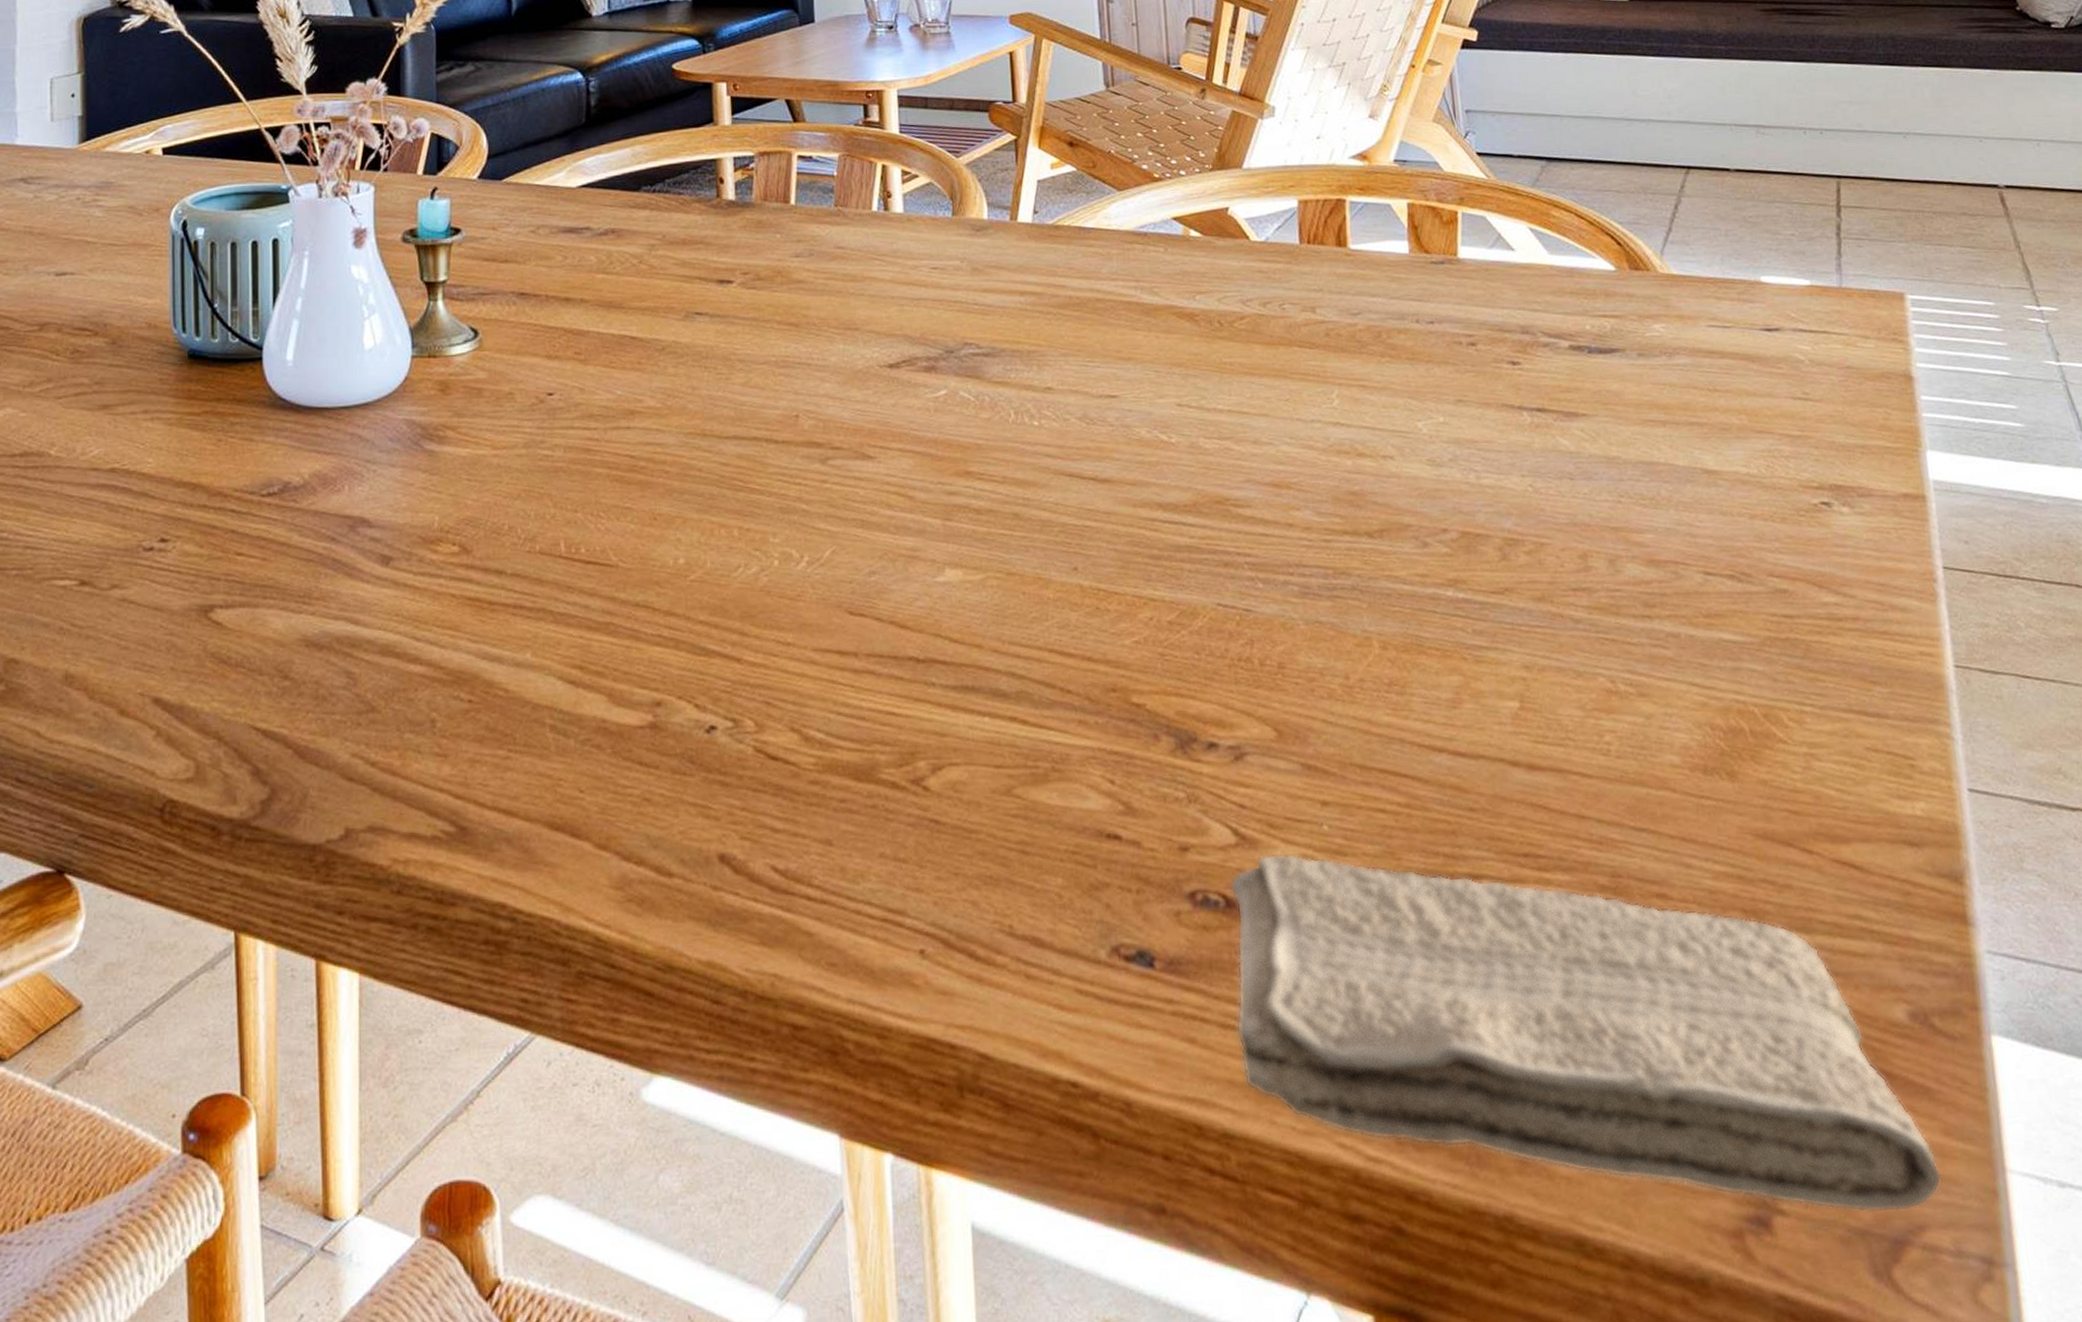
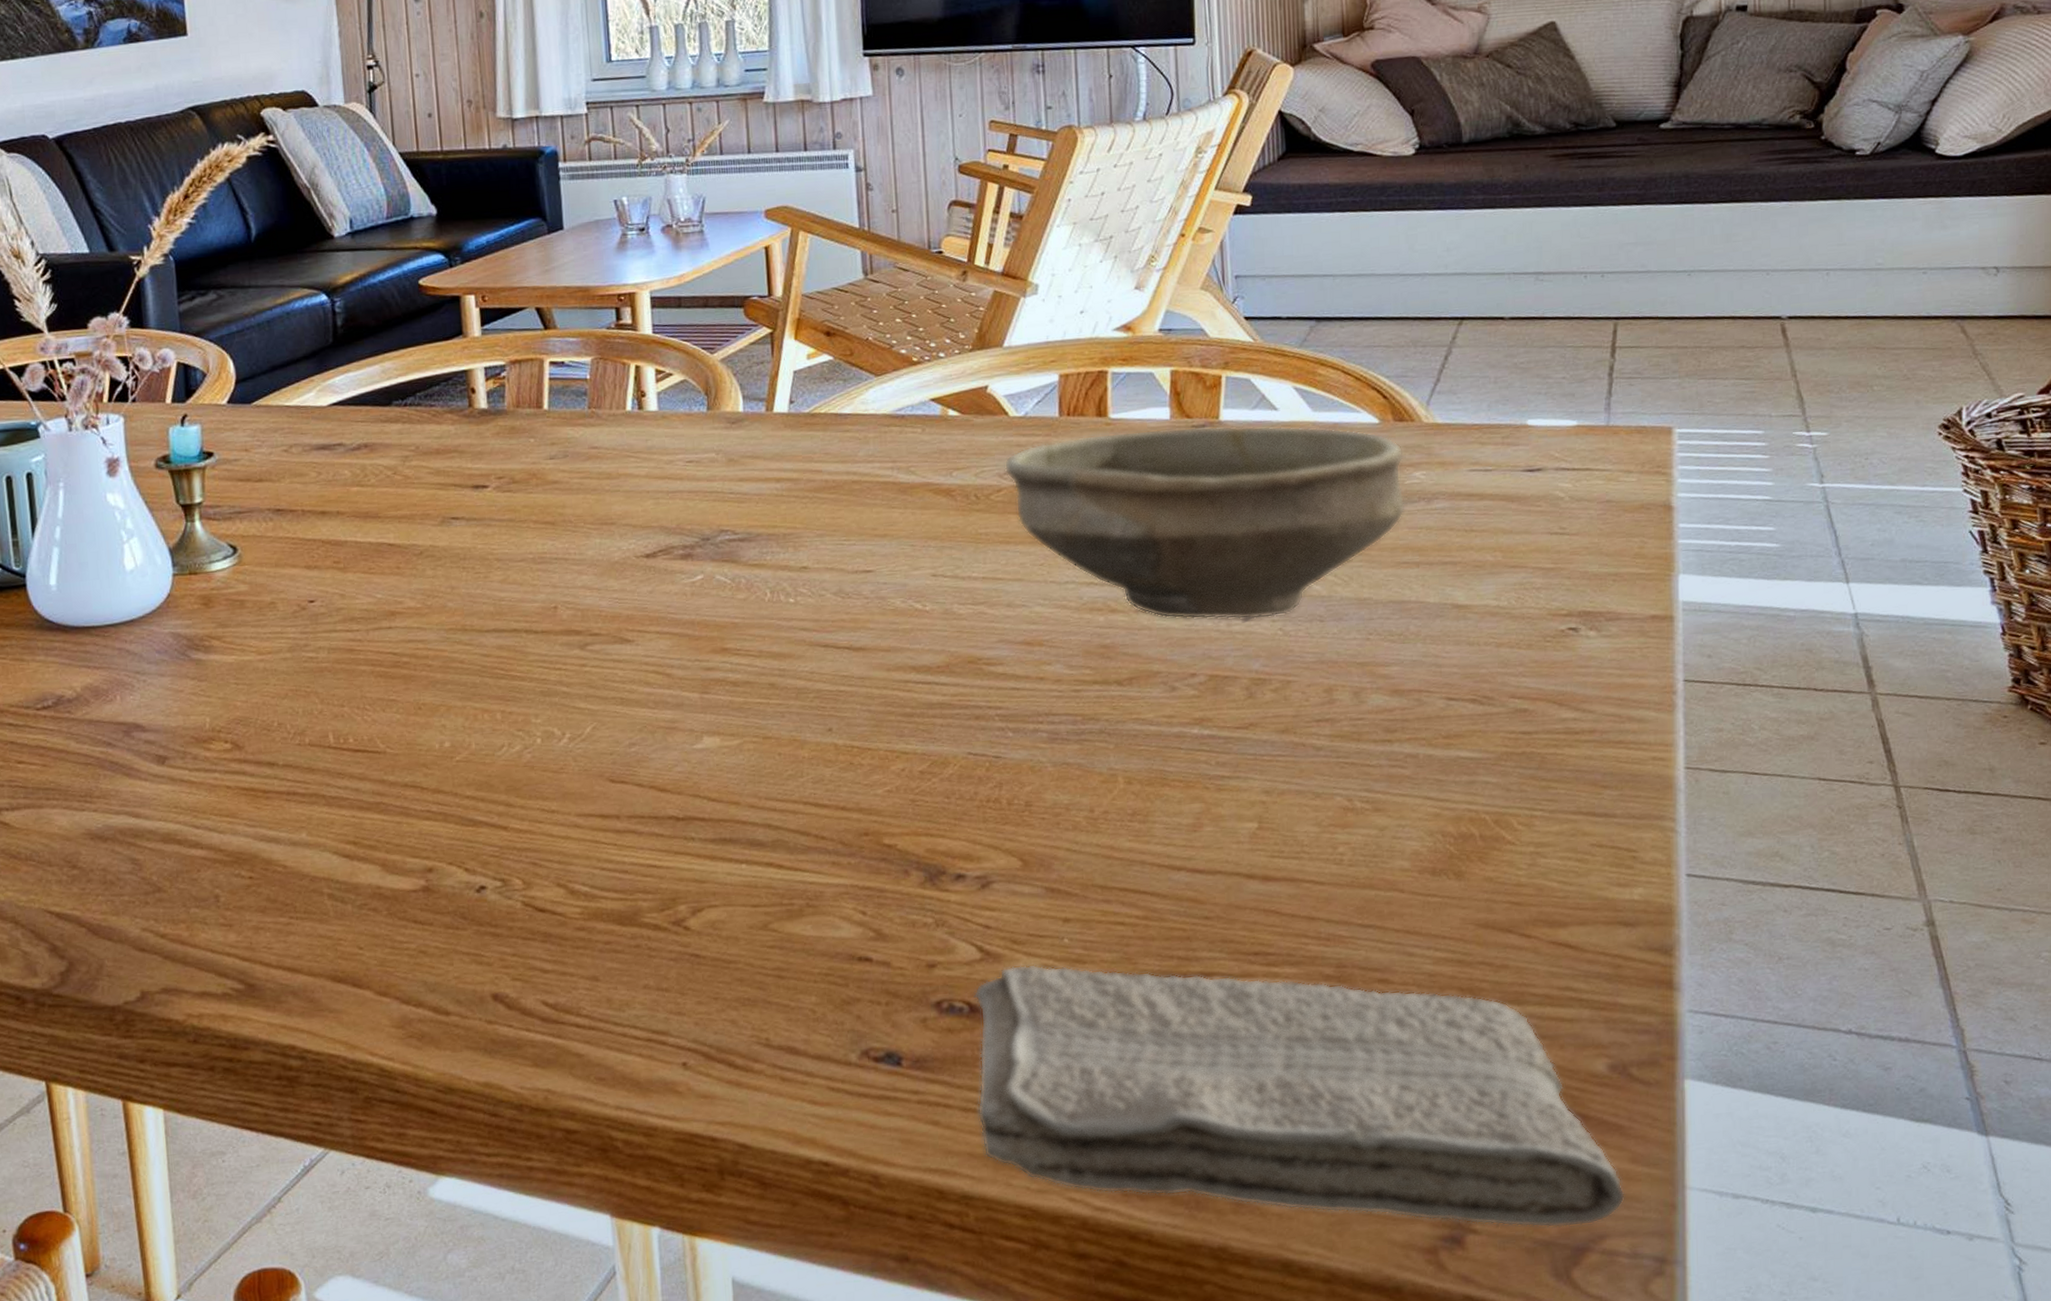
bowl: none [1246,262,1648,473] -> present [1004,425,1406,620]

